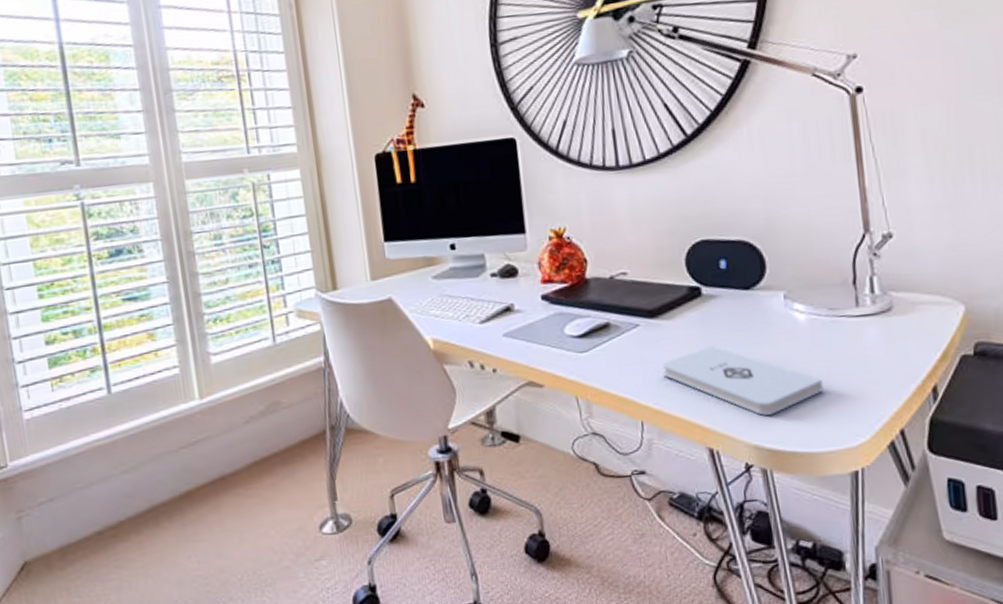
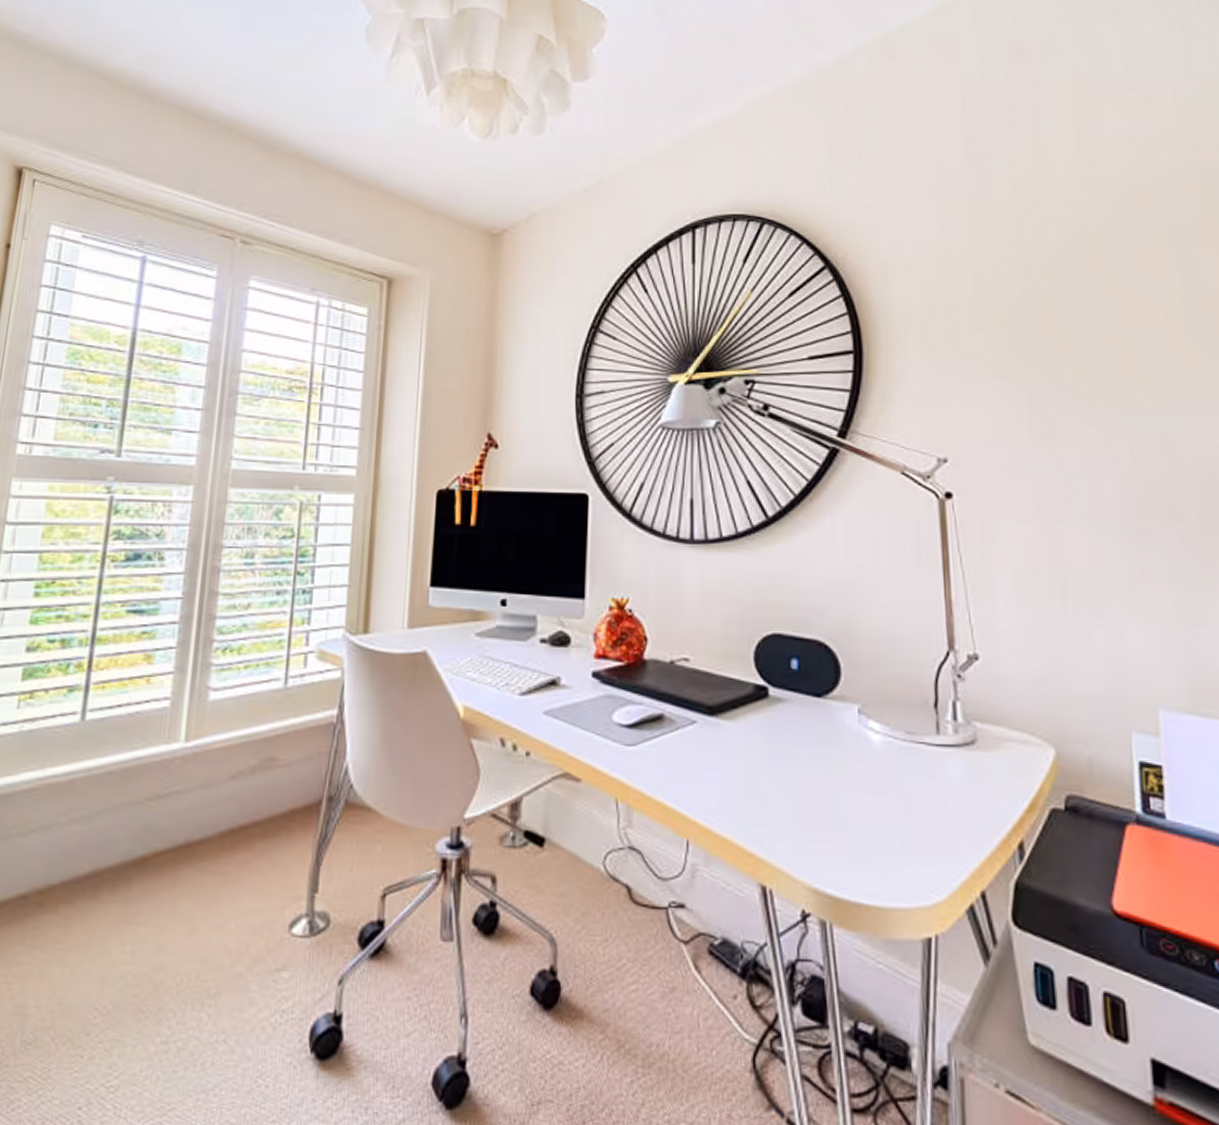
notepad: present [663,345,823,416] -> none [717,757,896,852]

